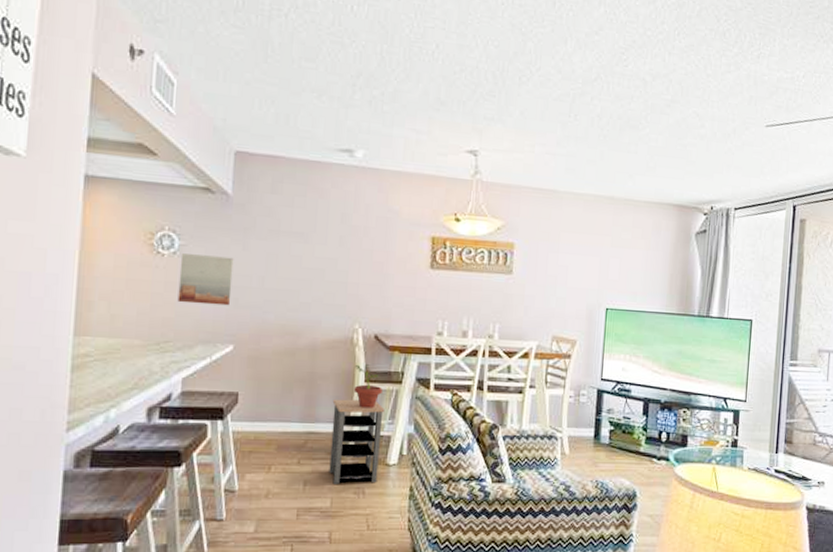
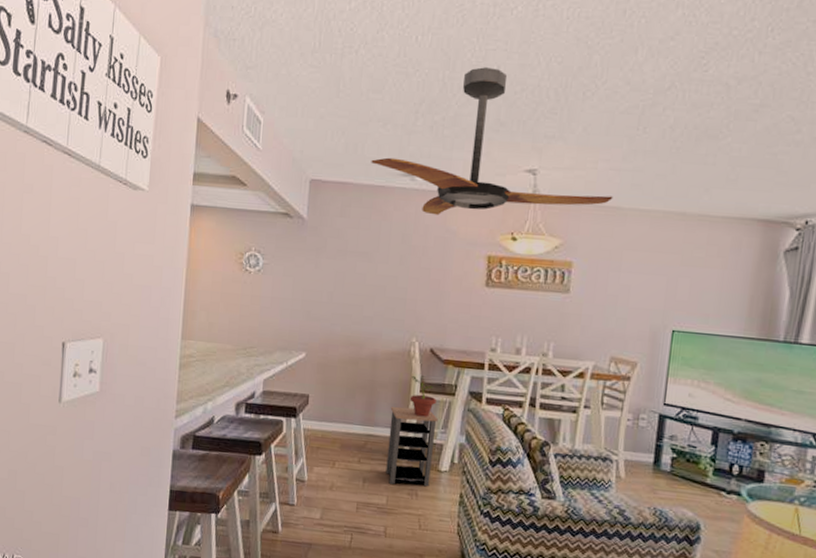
wall art: present [177,254,234,306] -> none [261,271,307,318]
ceiling fan: none [305,44,550,194] -> present [371,67,613,216]

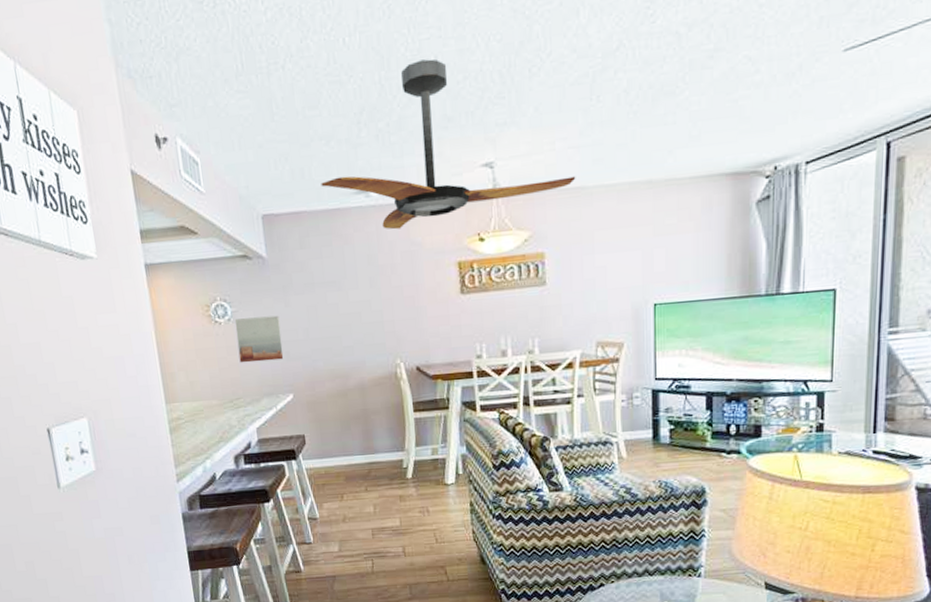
wall art: none [261,271,307,318] -> present [234,315,284,363]
side table: present [385,406,438,487] -> none [387,428,439,506]
potted plant: present [409,376,436,417] -> none [403,395,431,436]

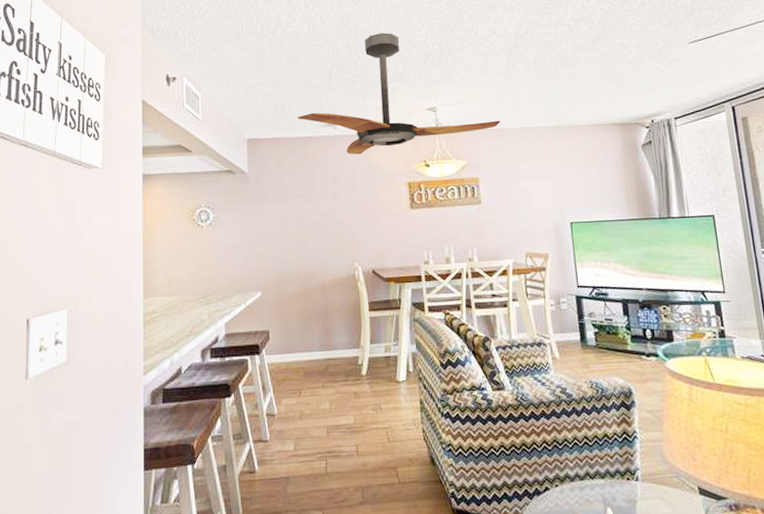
wall art: present [234,315,284,363] -> none [215,221,256,263]

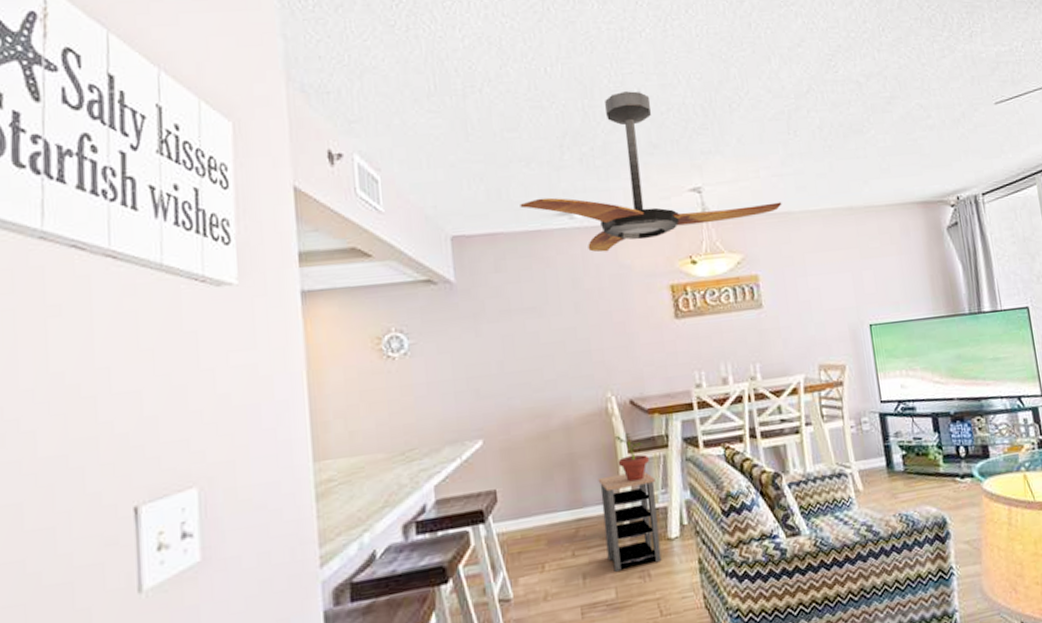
side table: none [345,326,391,403] -> present [597,472,662,572]
potted plant: none [360,296,385,334] -> present [615,433,649,482]

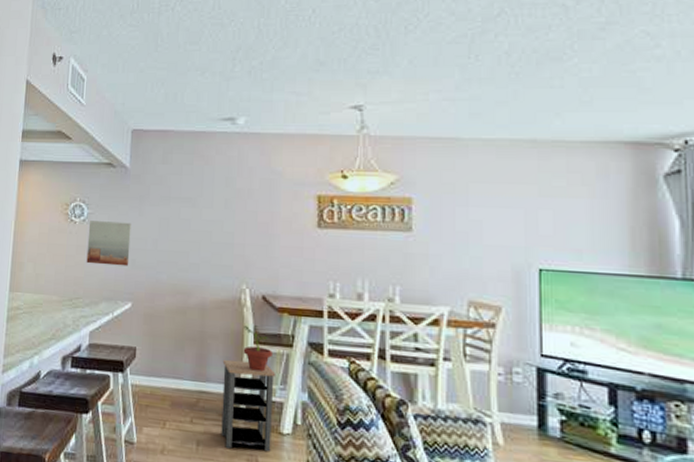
wall art: none [412,347,472,406] -> present [86,221,132,266]
ceiling fan: present [520,91,782,252] -> none [191,11,450,157]

